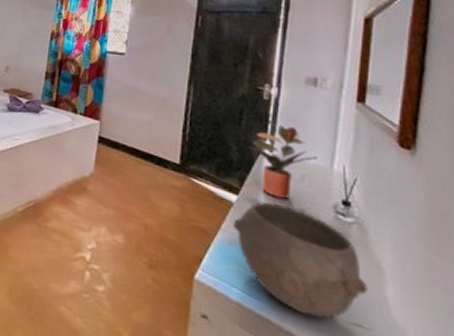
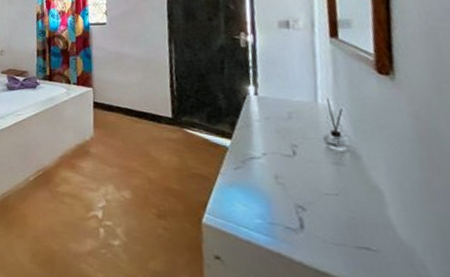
bowl: present [233,202,369,319] -> none [231,142,371,246]
potted plant: present [246,125,317,199] -> none [232,68,301,138]

